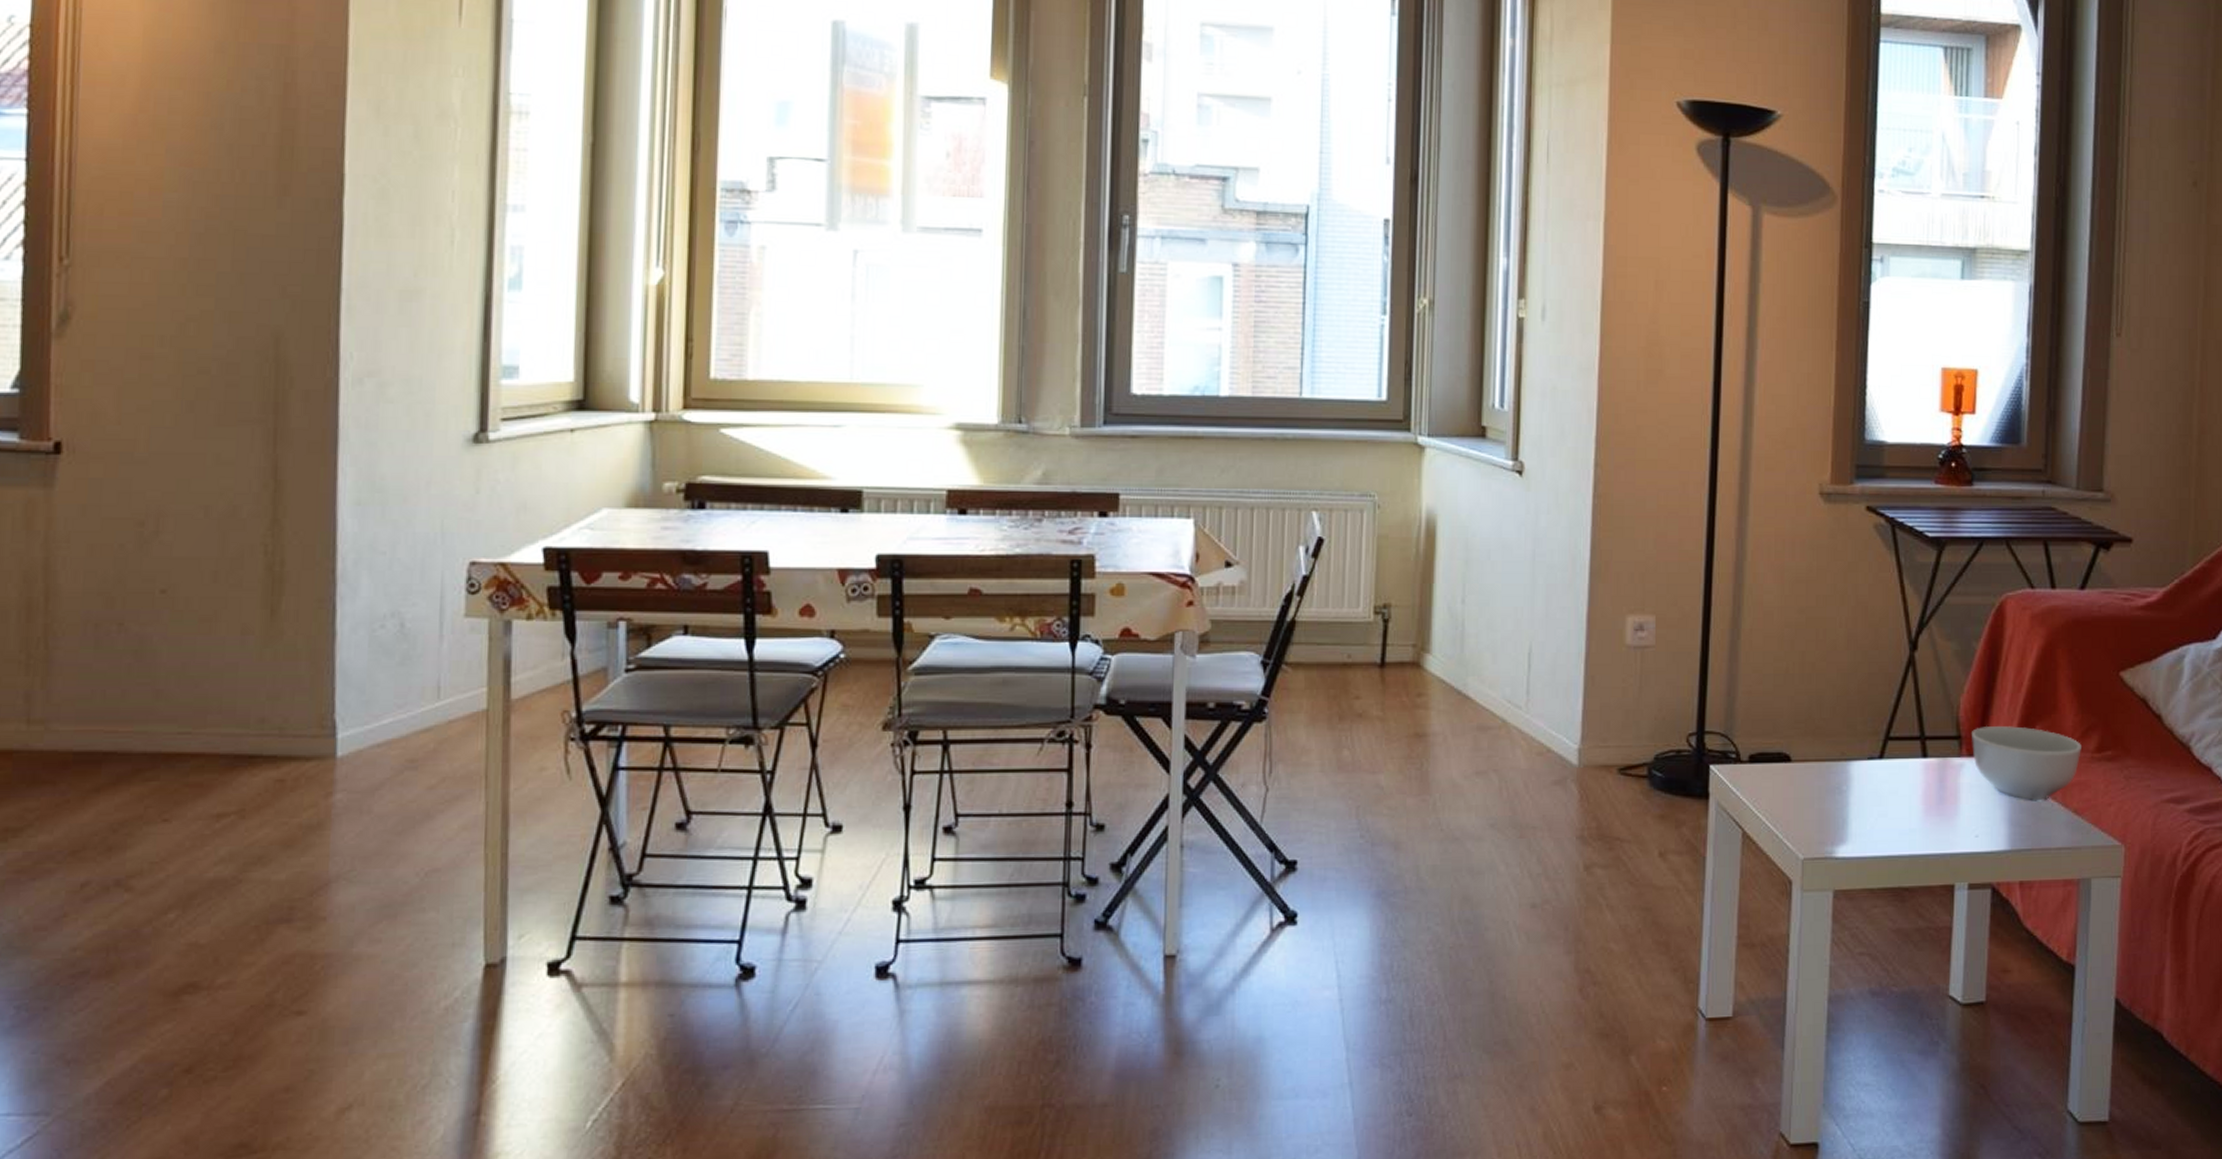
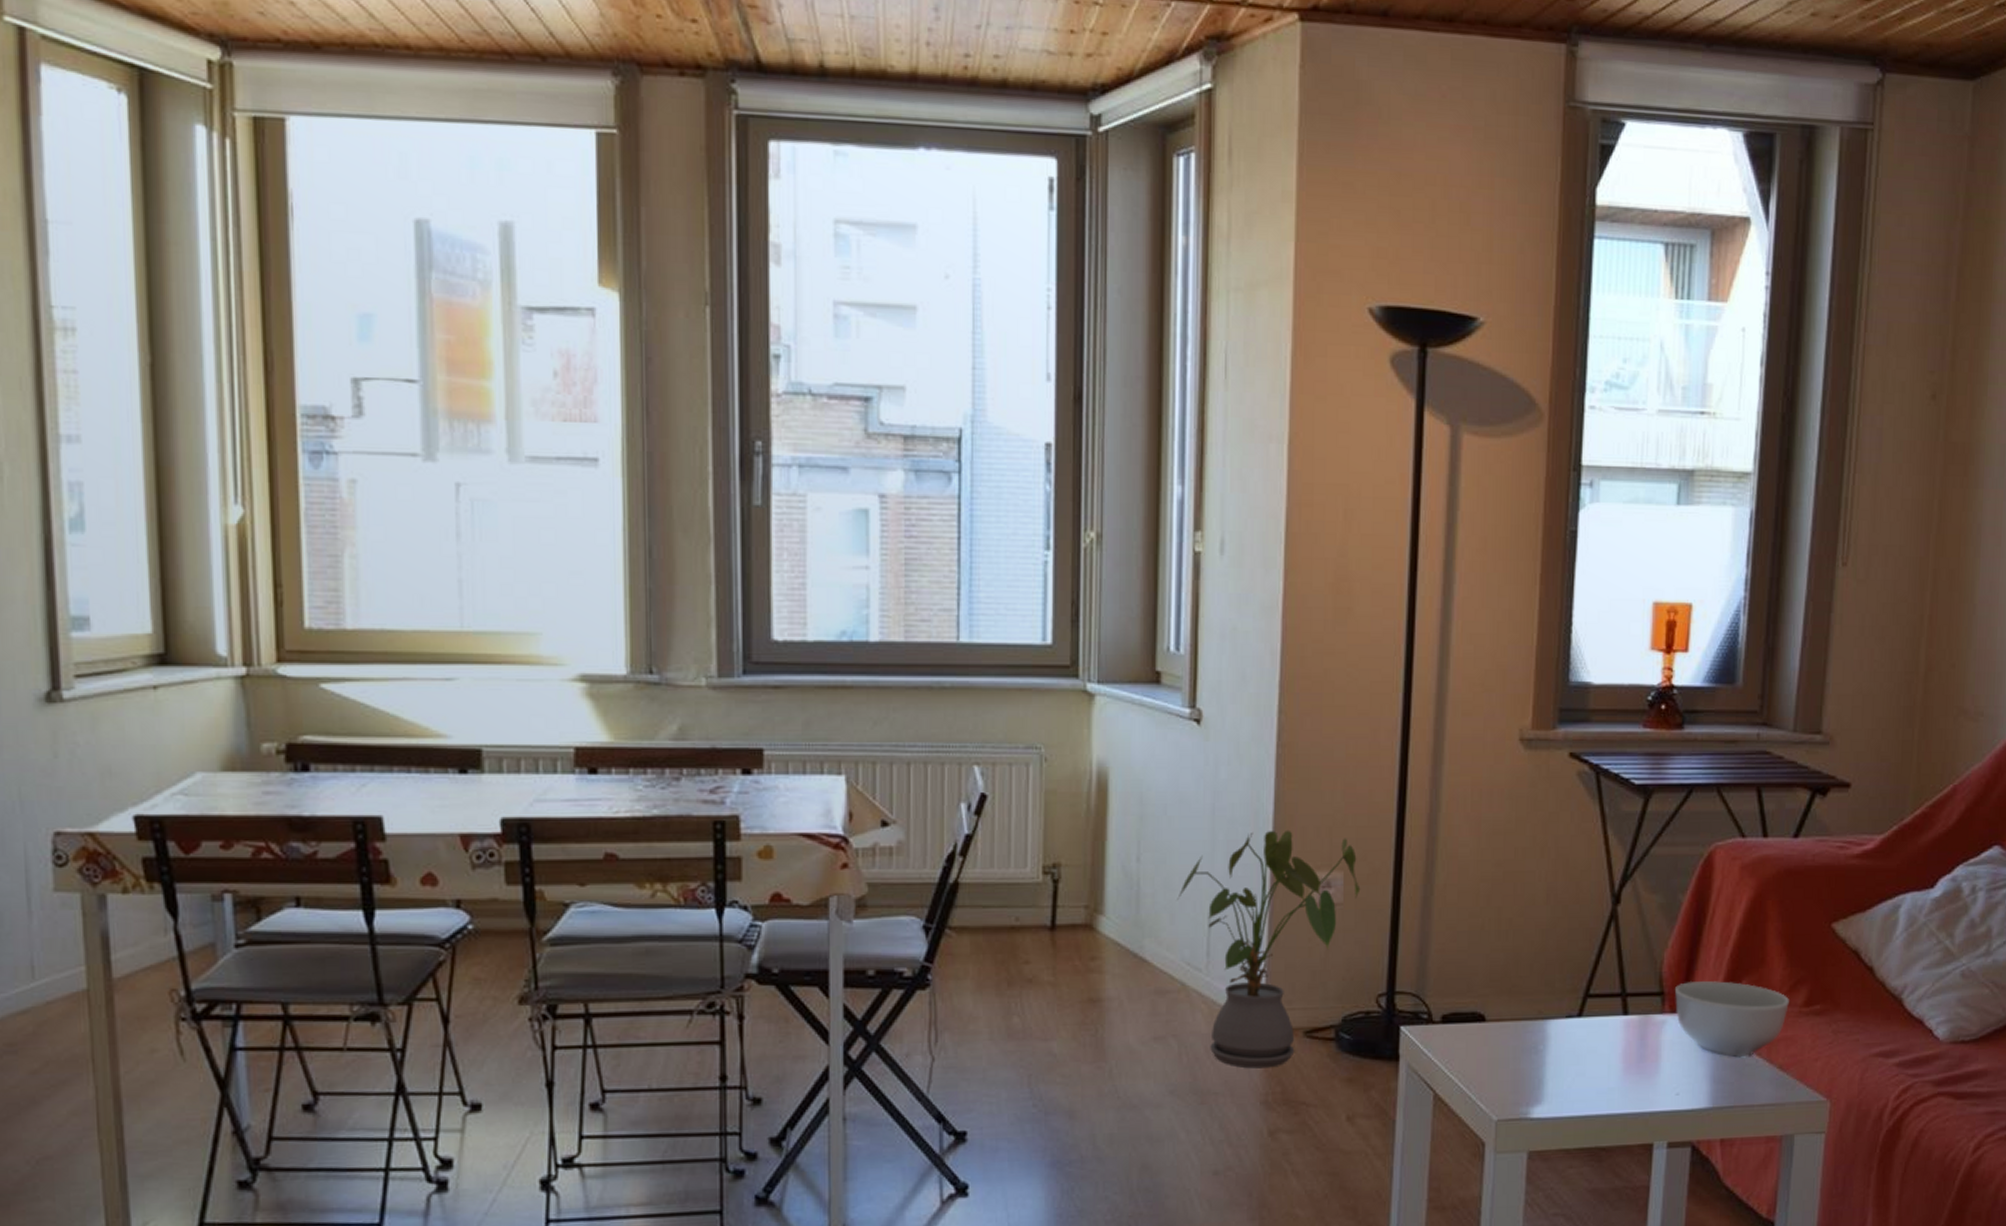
house plant: none [1499,575,1672,804] -> present [1177,829,1361,1069]

